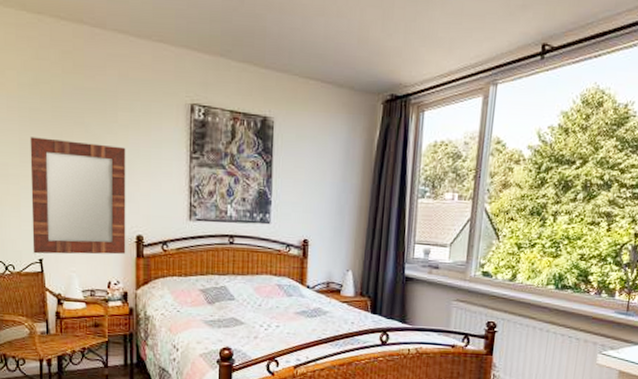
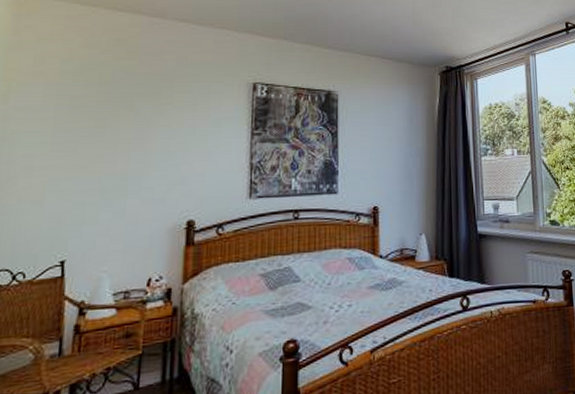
home mirror: present [30,137,126,255] -> none [53,124,181,256]

